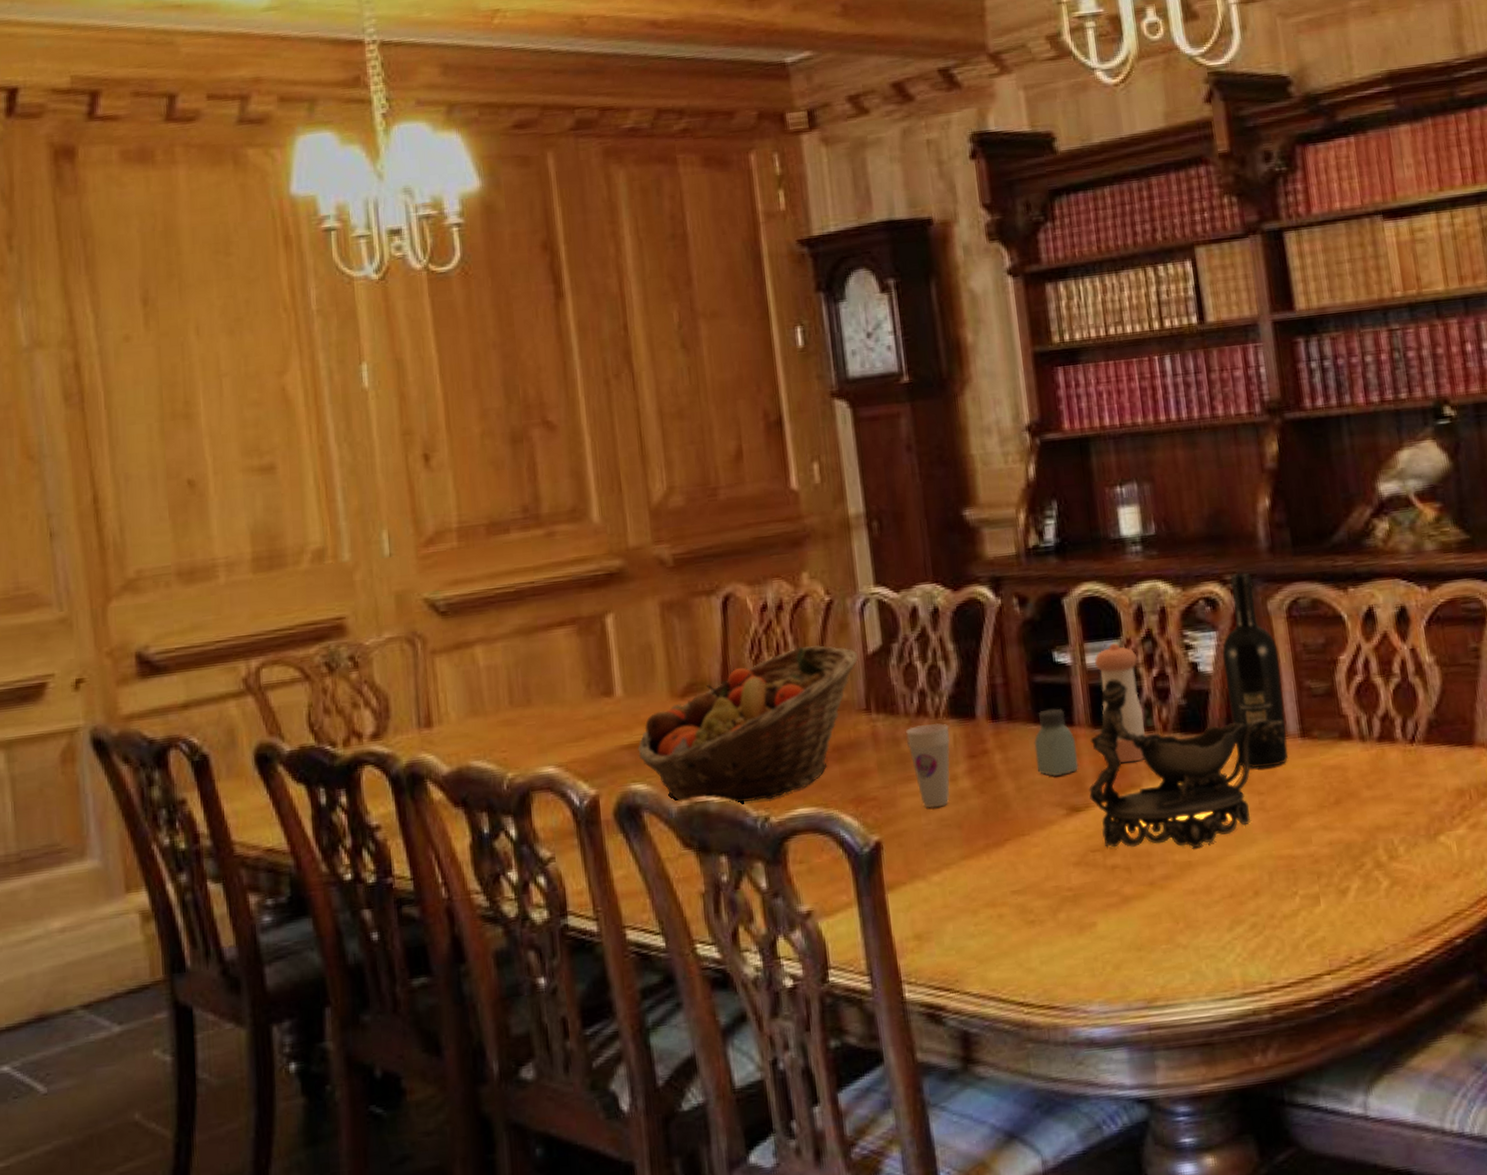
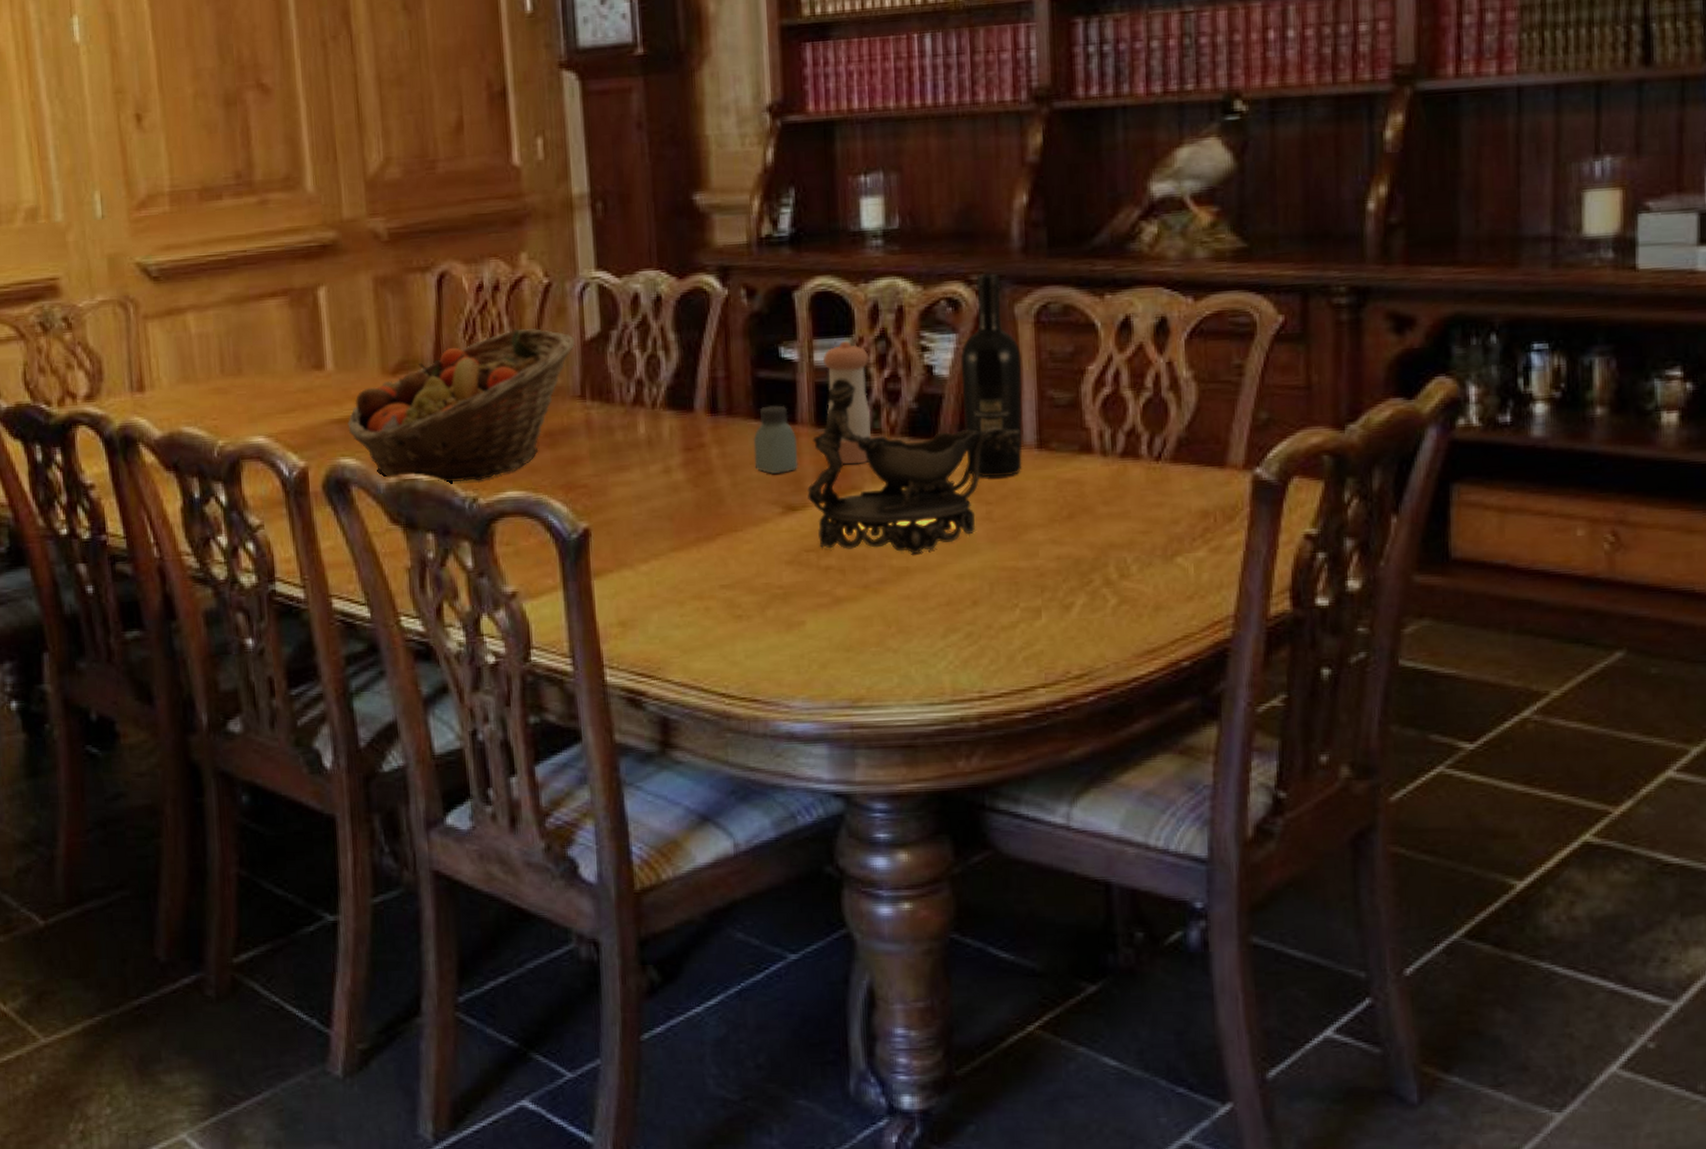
cup: present [905,723,950,809] -> none [620,413,666,499]

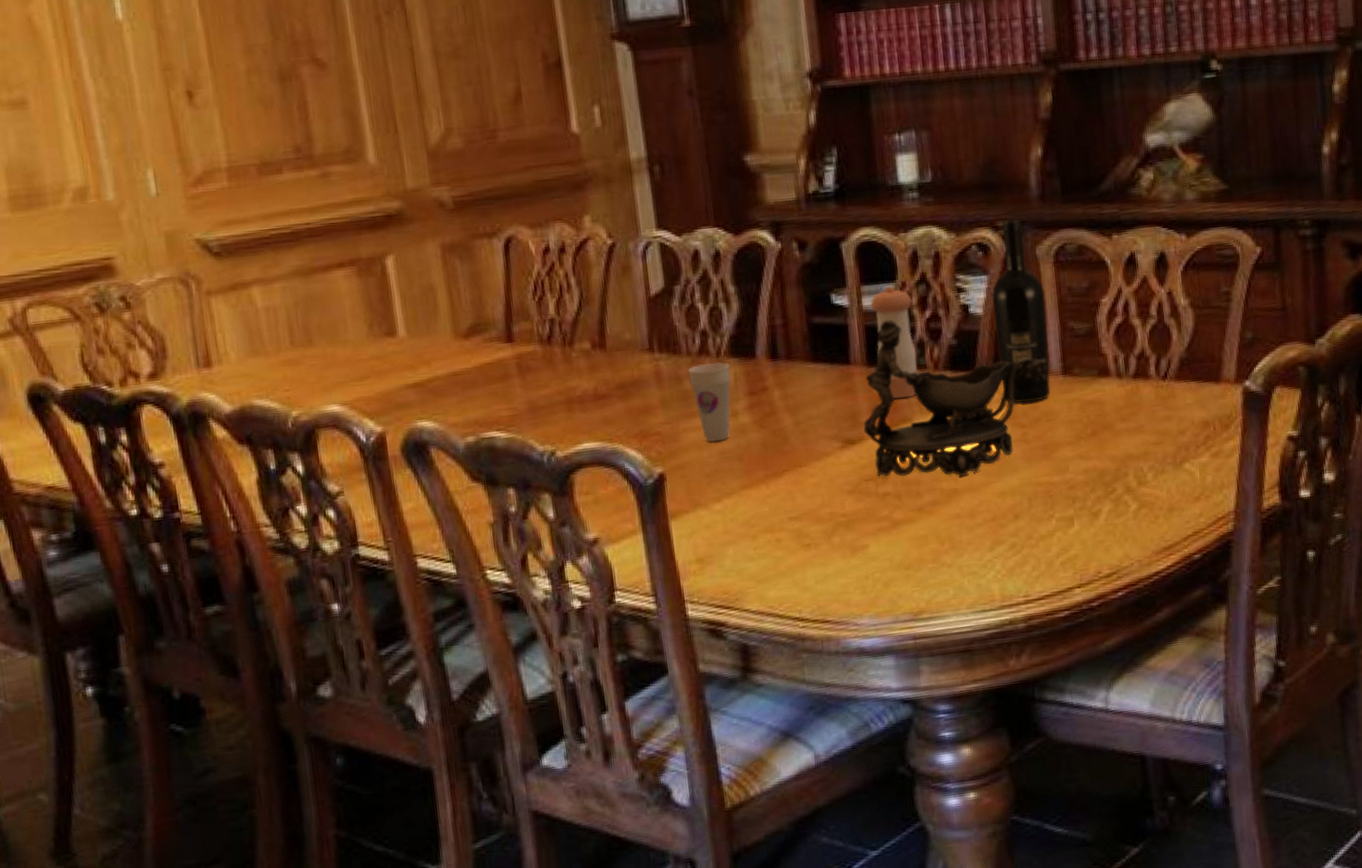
fruit basket: present [347,329,575,483] -> none [423,287,641,439]
cup: none [620,413,666,499] -> present [687,362,731,442]
saltshaker: present [753,405,799,474] -> none [811,348,854,412]

